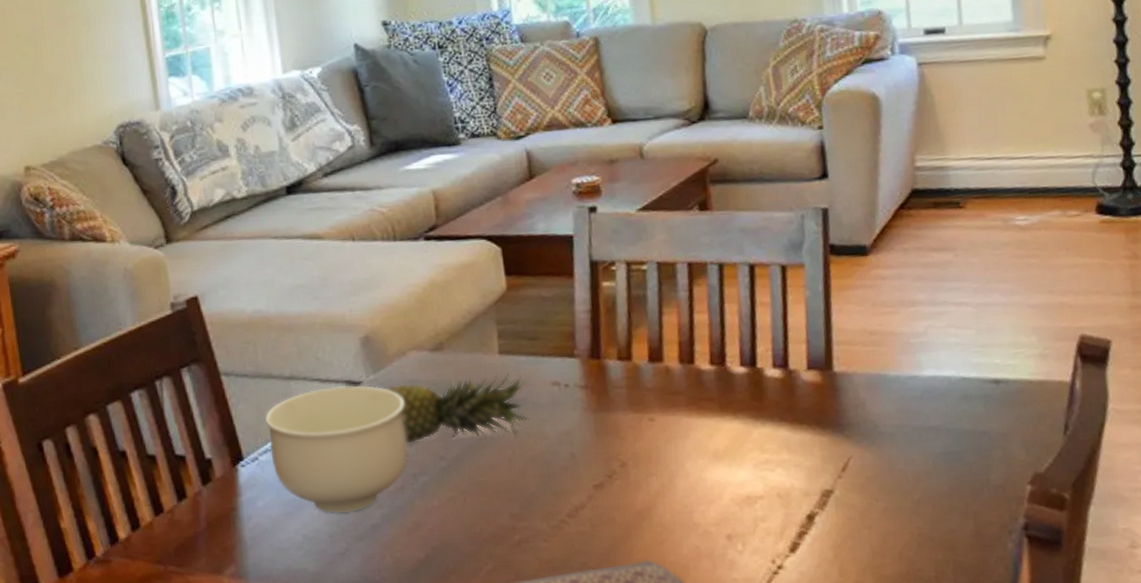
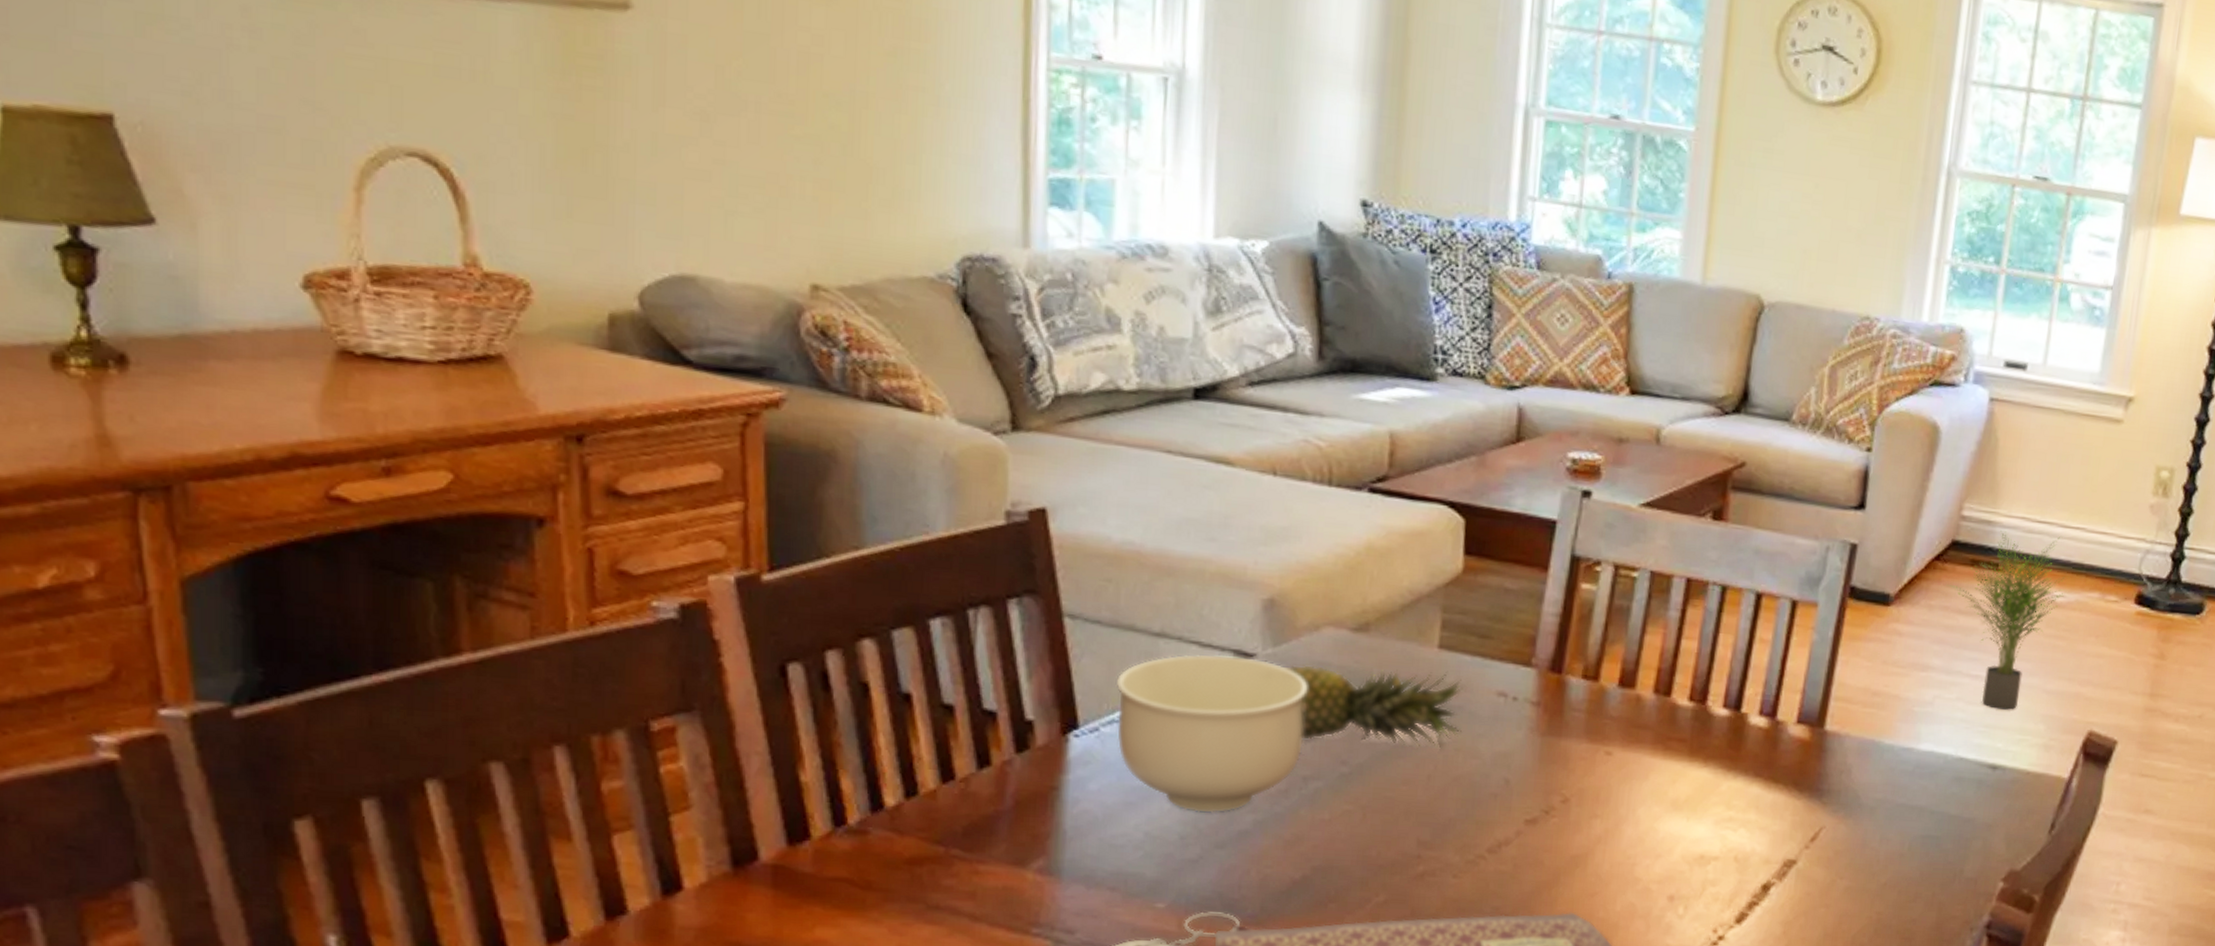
potted plant: none [916,168,1026,329] -> present [1947,530,2065,710]

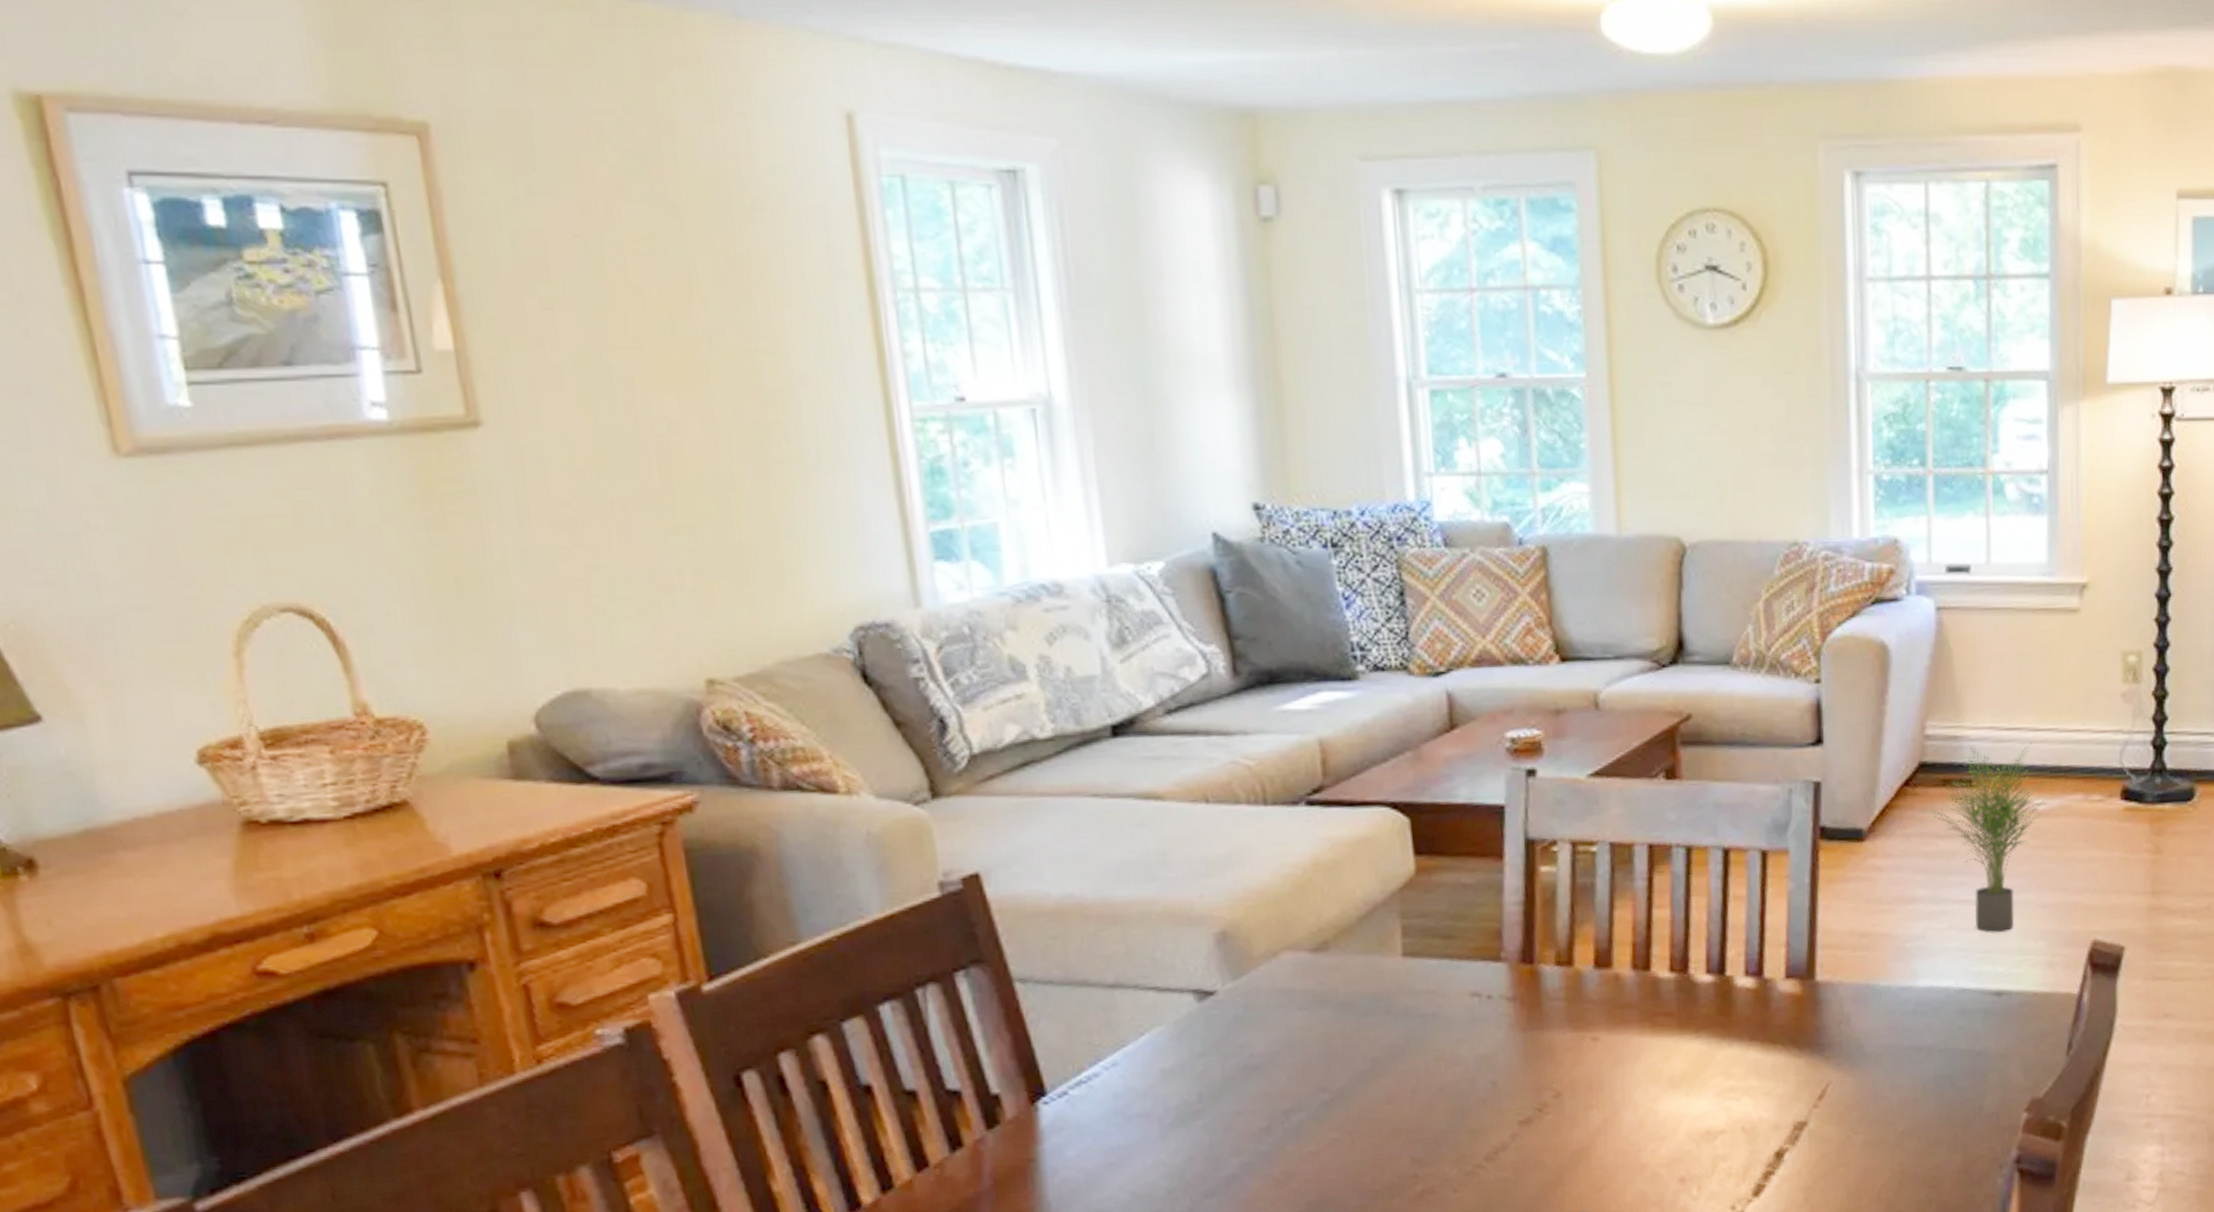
bowl: present [1115,654,1308,813] -> none [1077,995,1278,1164]
fruit: present [1285,664,1464,748] -> none [1248,978,1439,1071]

